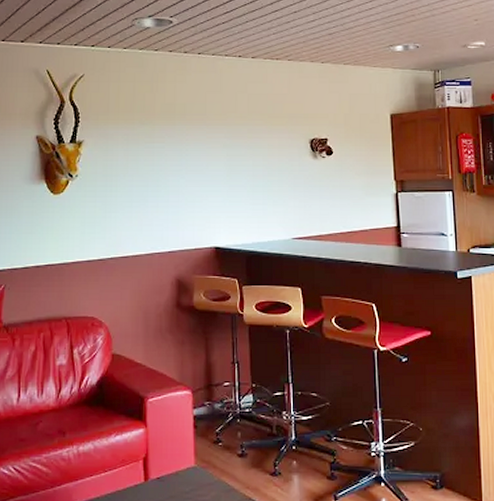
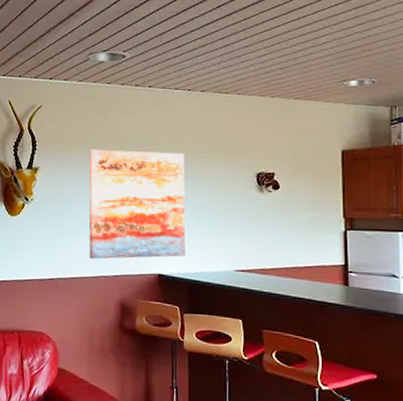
wall art: none [137,119,242,235] -> present [88,149,186,259]

